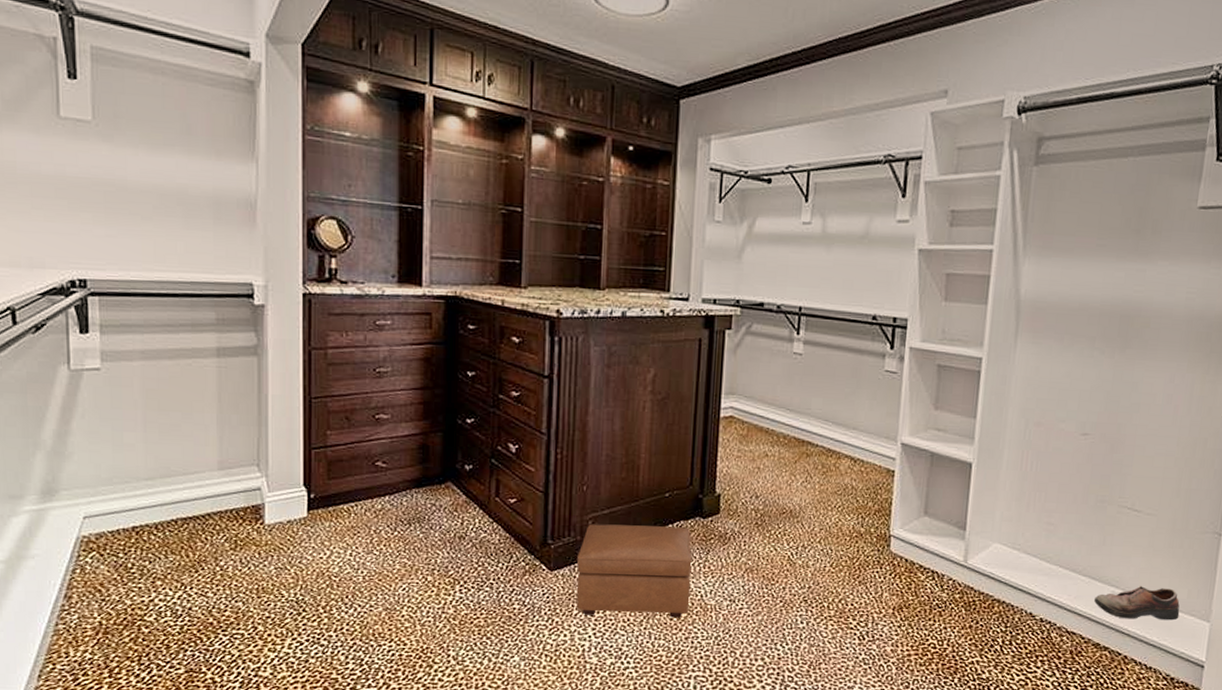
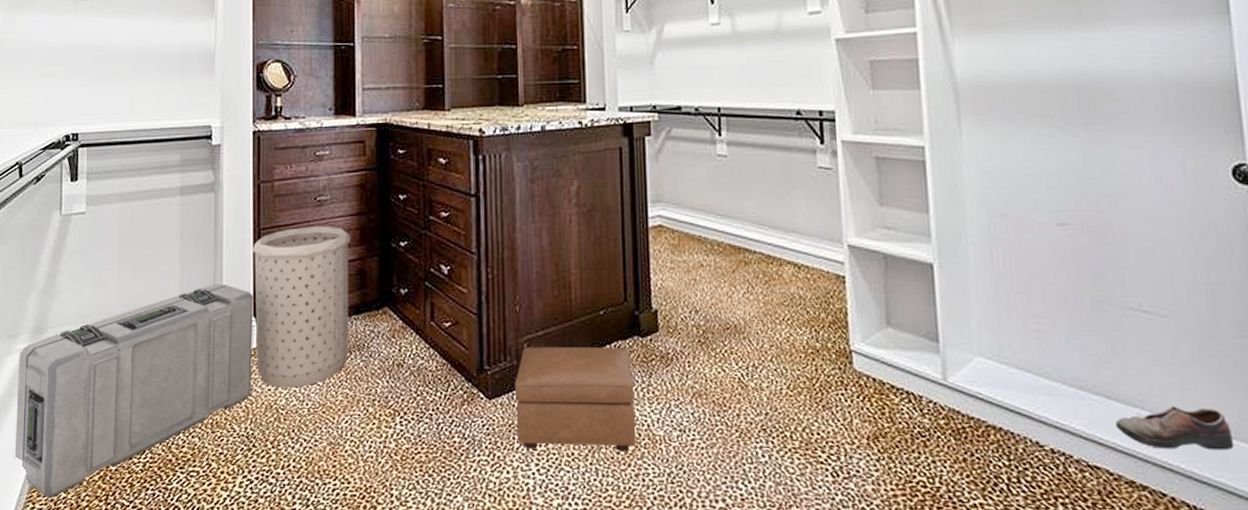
suitcase: none [25,451,303,660] -> present [14,284,253,499]
laundry basket: none [302,397,413,557] -> present [252,226,351,388]

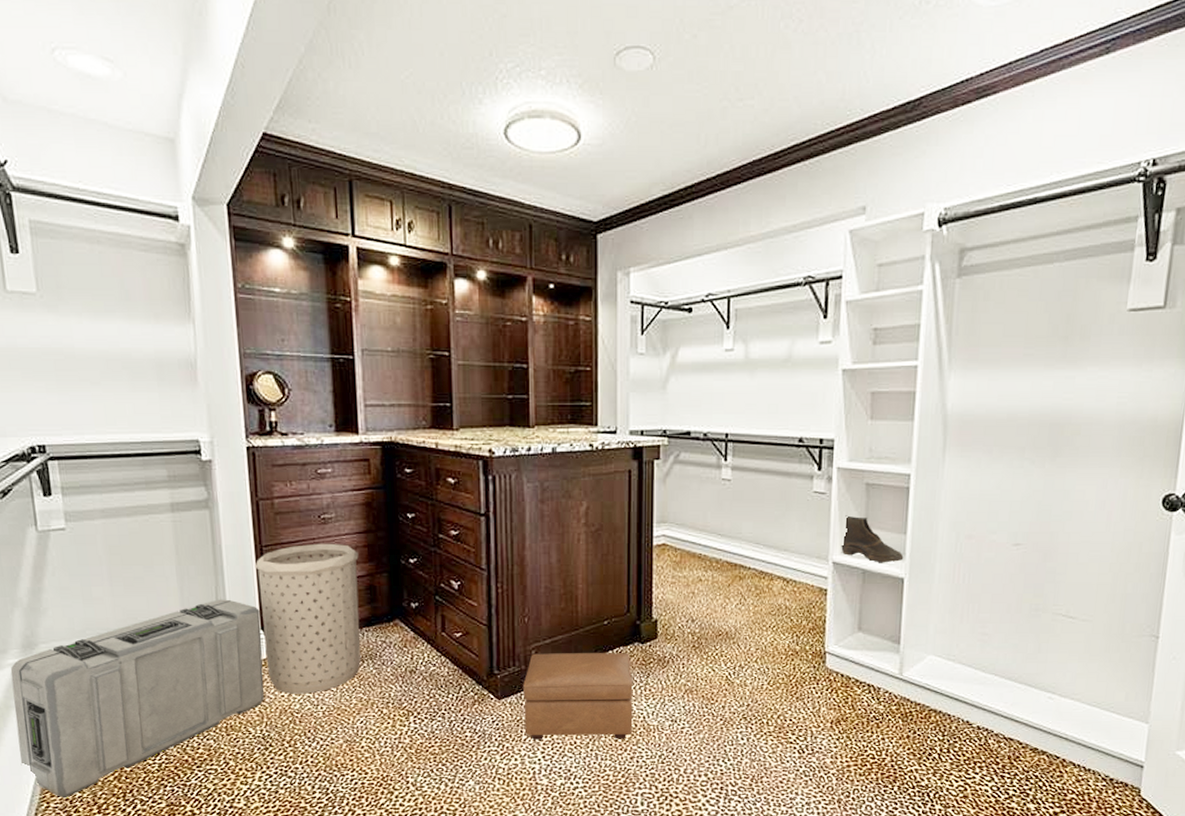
boot: none [855,192,930,246] -> present [841,515,904,563]
shoe: present [1116,405,1234,451] -> none [1031,690,1118,724]

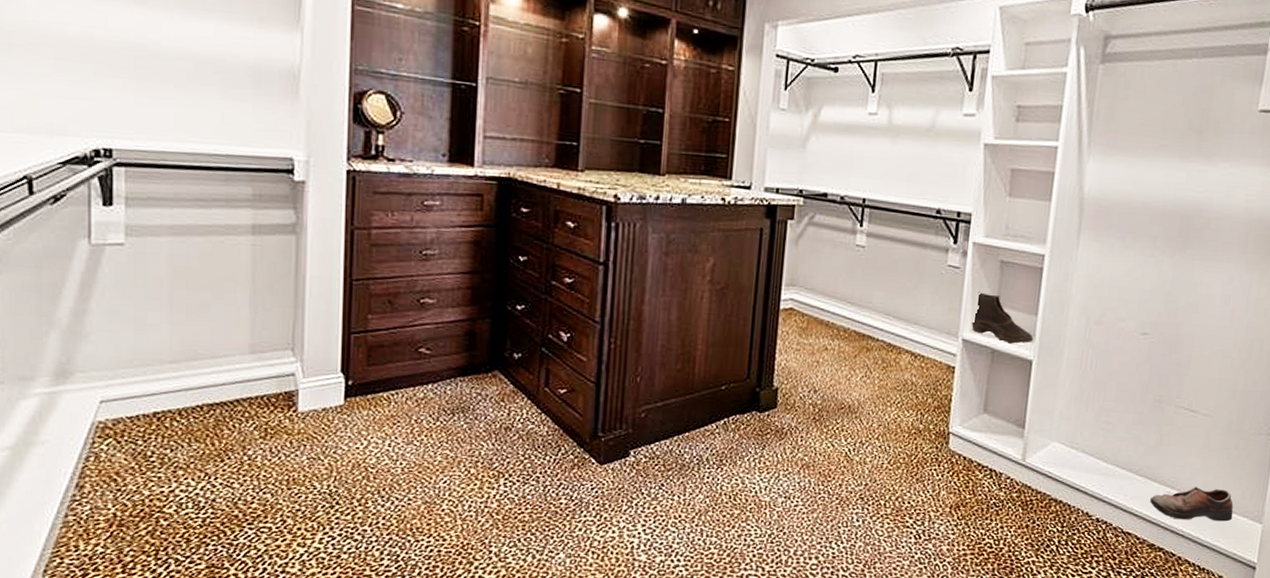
suitcase: present [10,599,264,798] -> none [34,335,341,554]
laundry basket: present [254,543,361,694] -> none [341,281,461,447]
ottoman: present [523,653,633,740] -> none [626,416,747,515]
shoe: none [1031,690,1118,724] -> present [1150,486,1234,522]

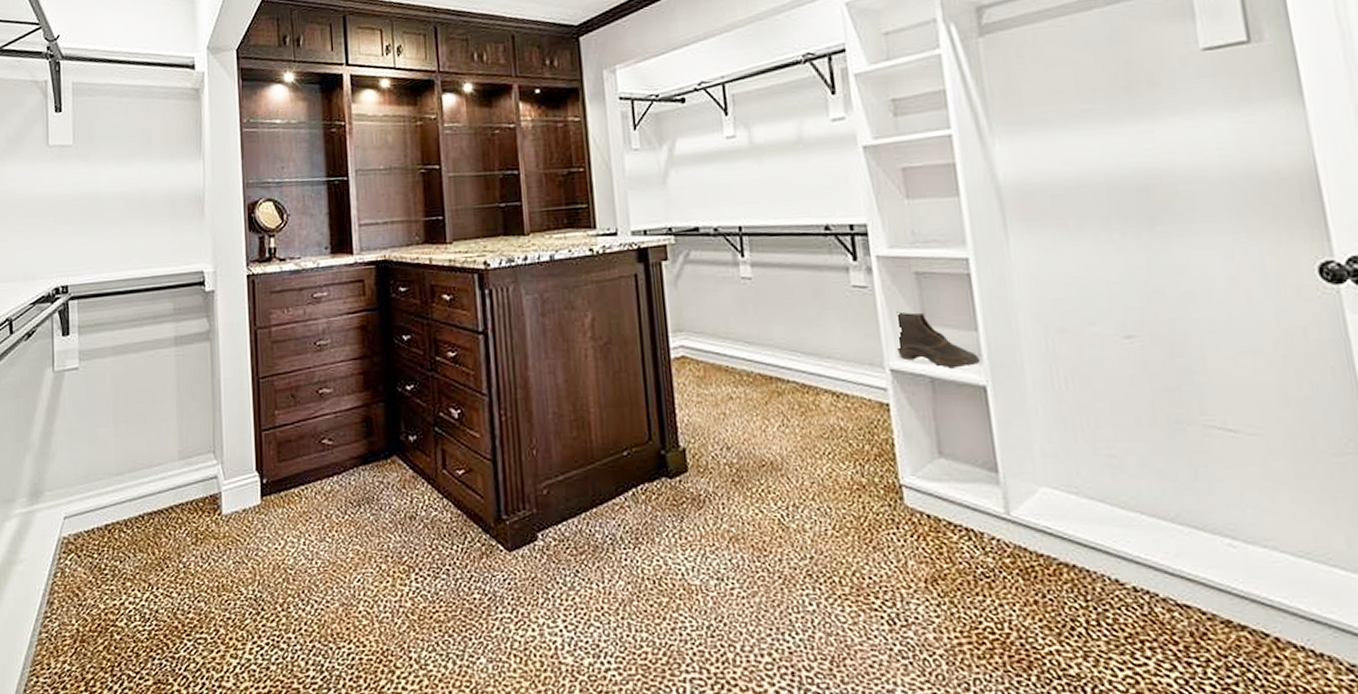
shoe: present [1150,486,1234,522] -> none [1205,533,1344,583]

